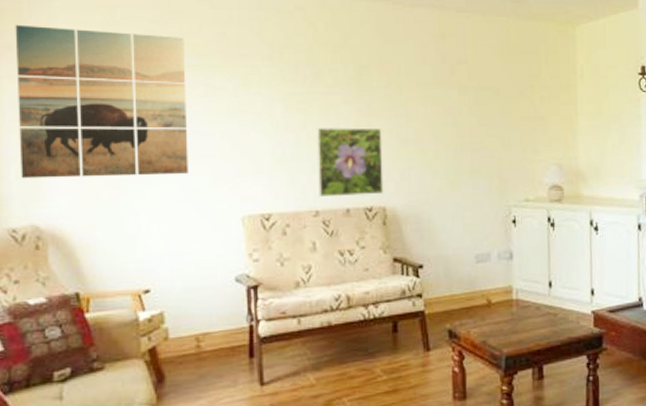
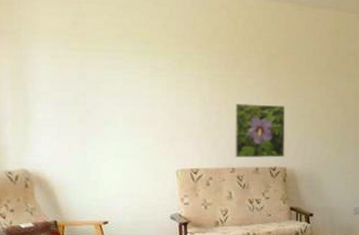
wall art: present [15,24,188,179] -> none [8,14,137,136]

